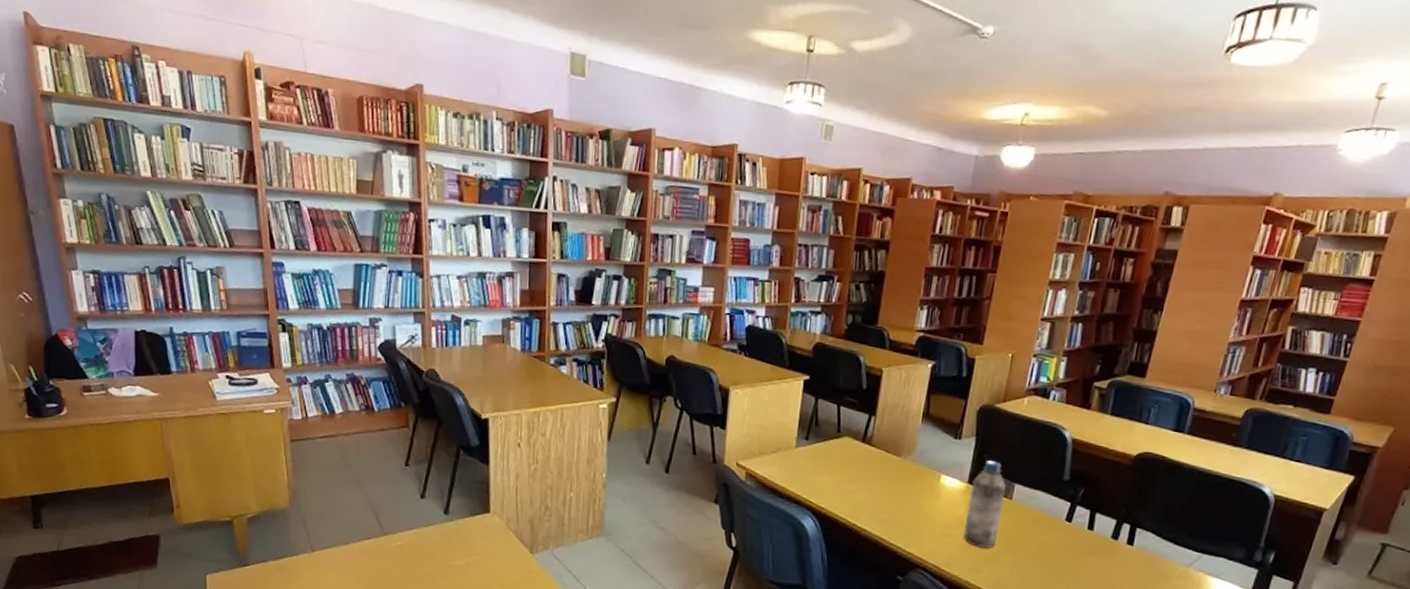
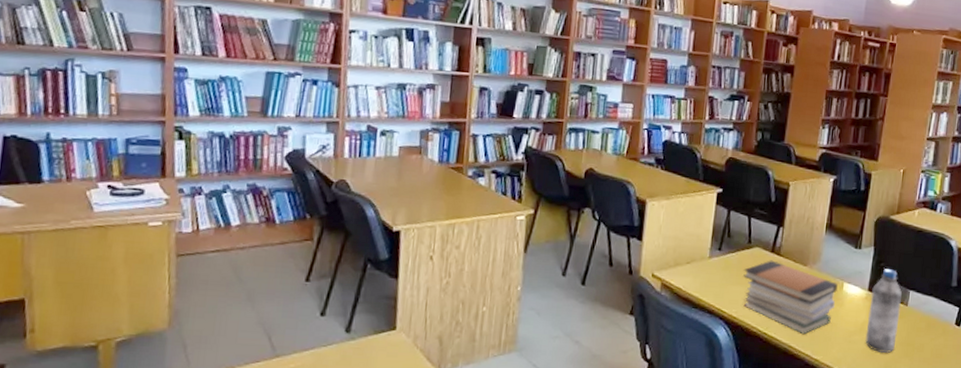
book stack: none [830,450,934,527] -> present [742,260,838,335]

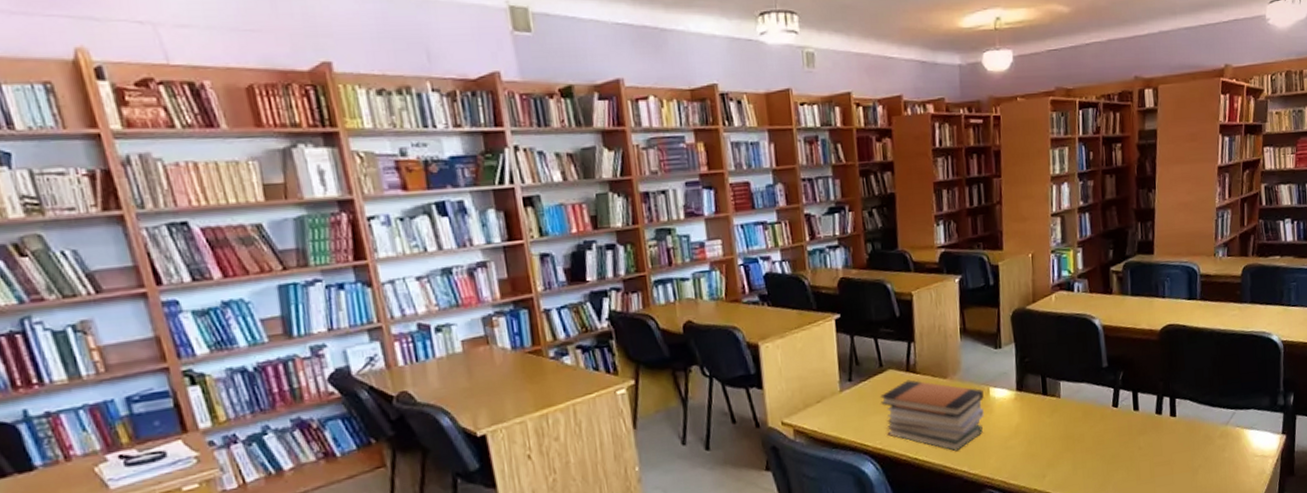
water bottle: present [865,269,903,354] -> none [1020,363,1055,453]

